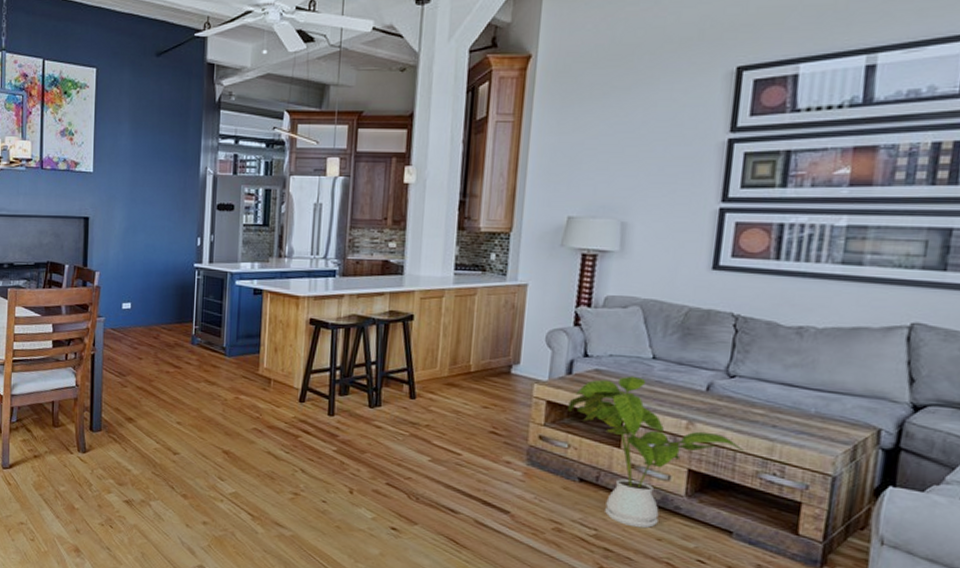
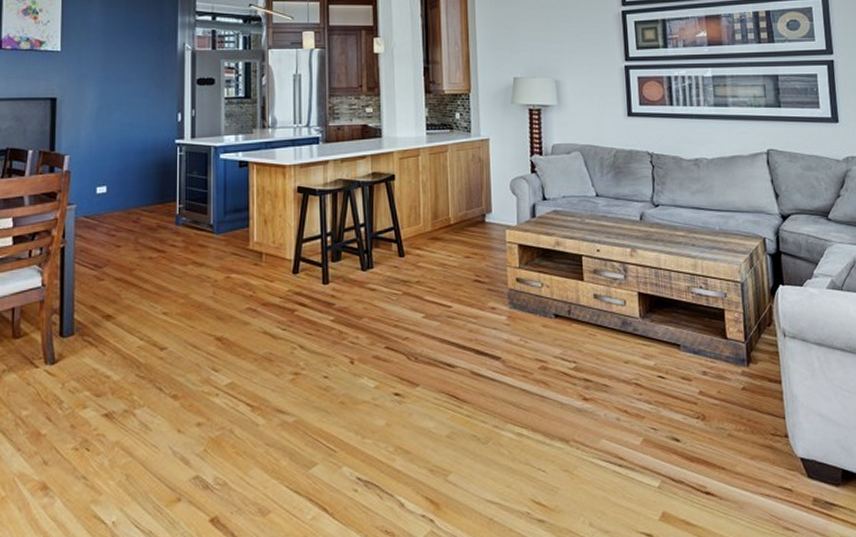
house plant: present [568,376,744,529] -> none [536,213,676,354]

